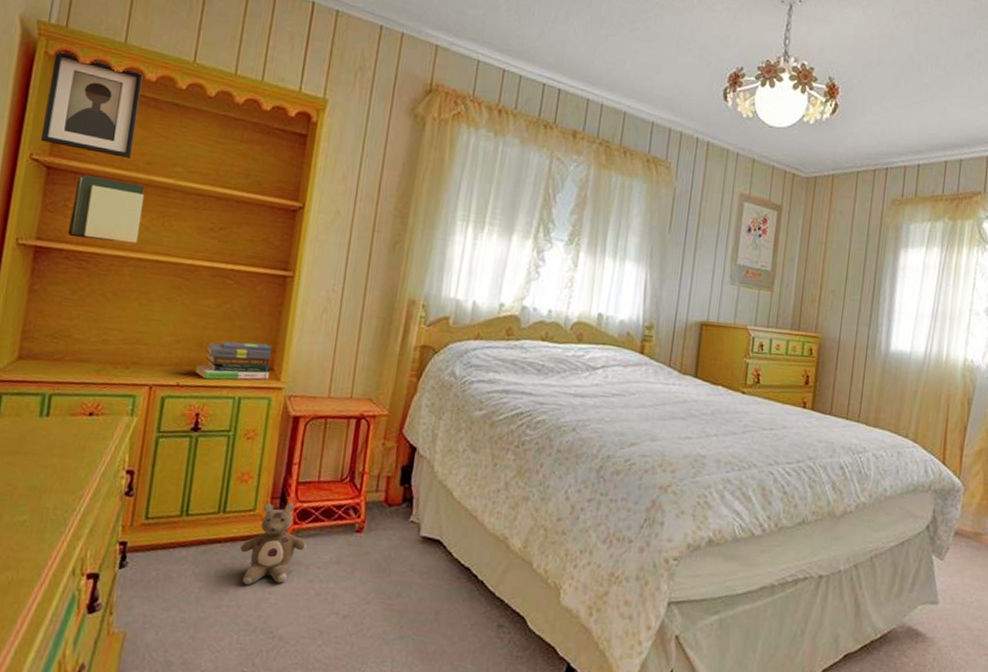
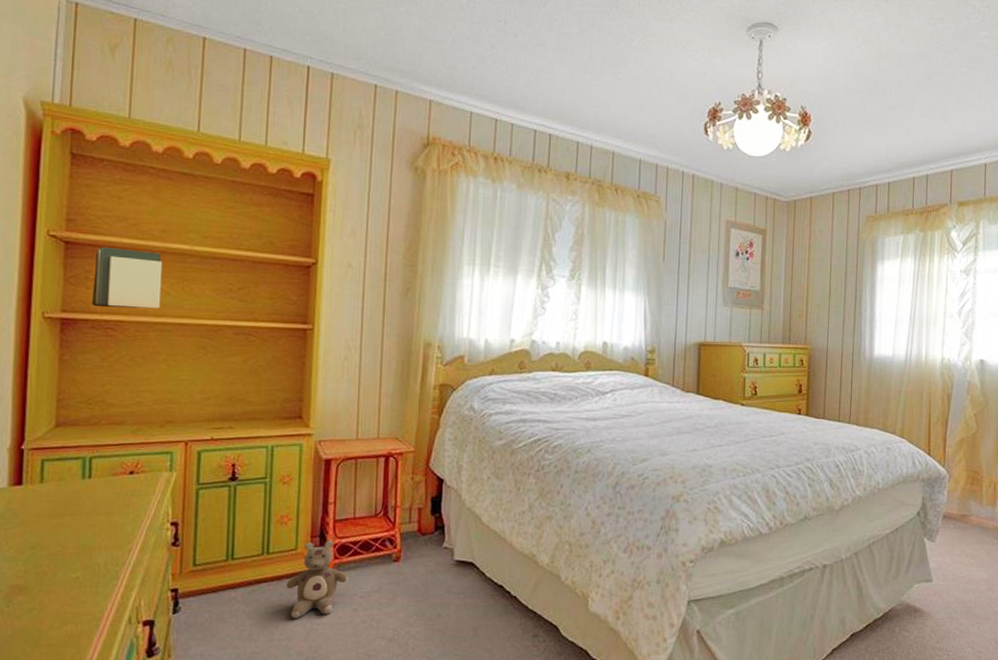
picture frame: present [40,50,143,158] -> none [55,129,150,228]
books: present [195,341,273,380] -> none [227,393,300,432]

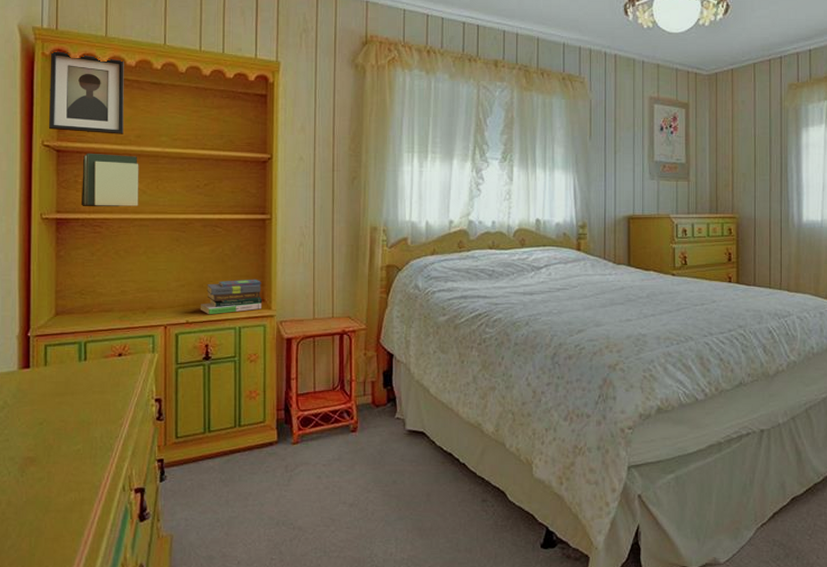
picture frame: none [55,129,150,228] -> present [48,50,124,134]
books: none [227,393,300,432] -> present [200,279,263,315]
stuffed bear: present [286,540,349,619] -> none [257,413,312,486]

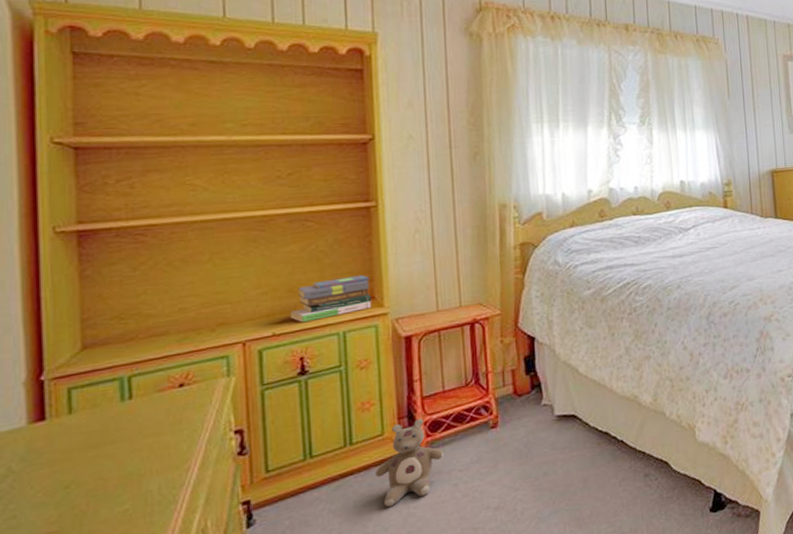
picture frame: present [48,50,124,134] -> none [58,27,172,125]
books: present [82,153,139,207] -> none [113,147,198,213]
stuffed bear: none [257,413,312,486] -> present [375,418,445,507]

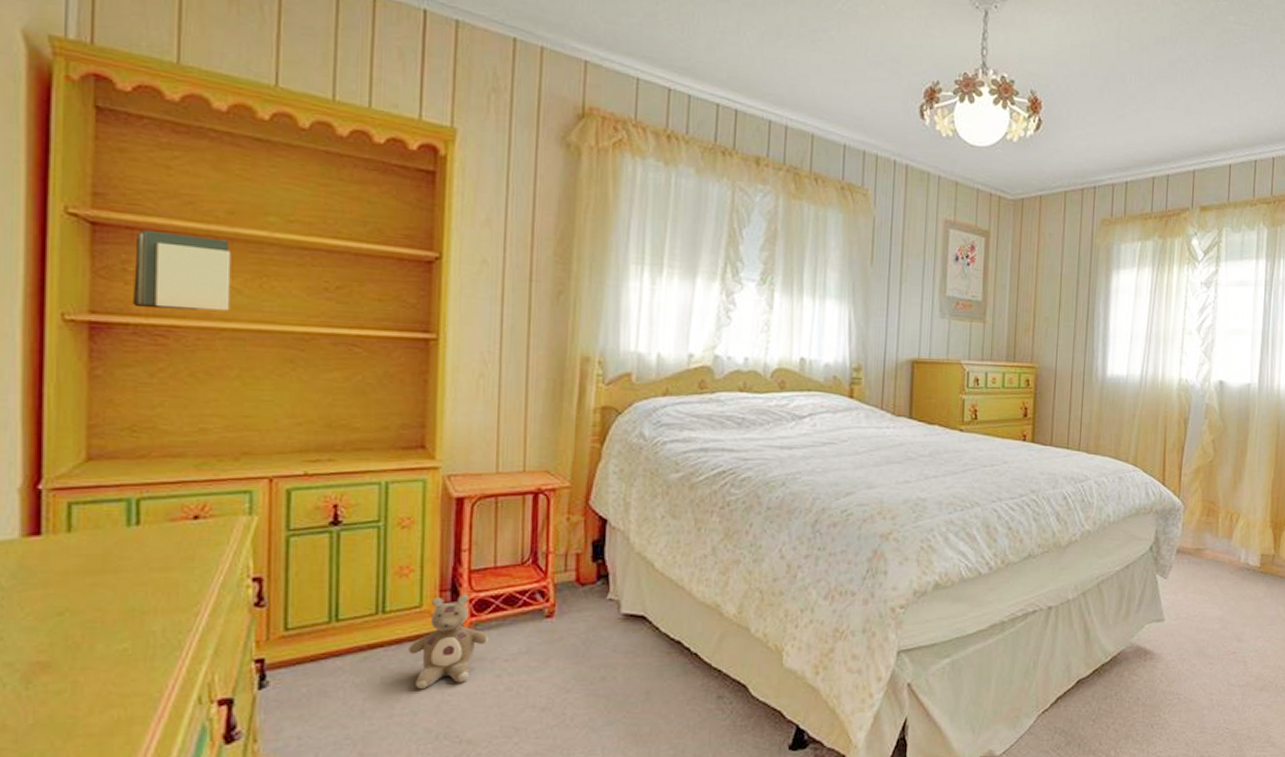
books: none [113,147,198,213] -> present [133,229,231,311]
books: present [289,274,372,323] -> none [325,418,422,465]

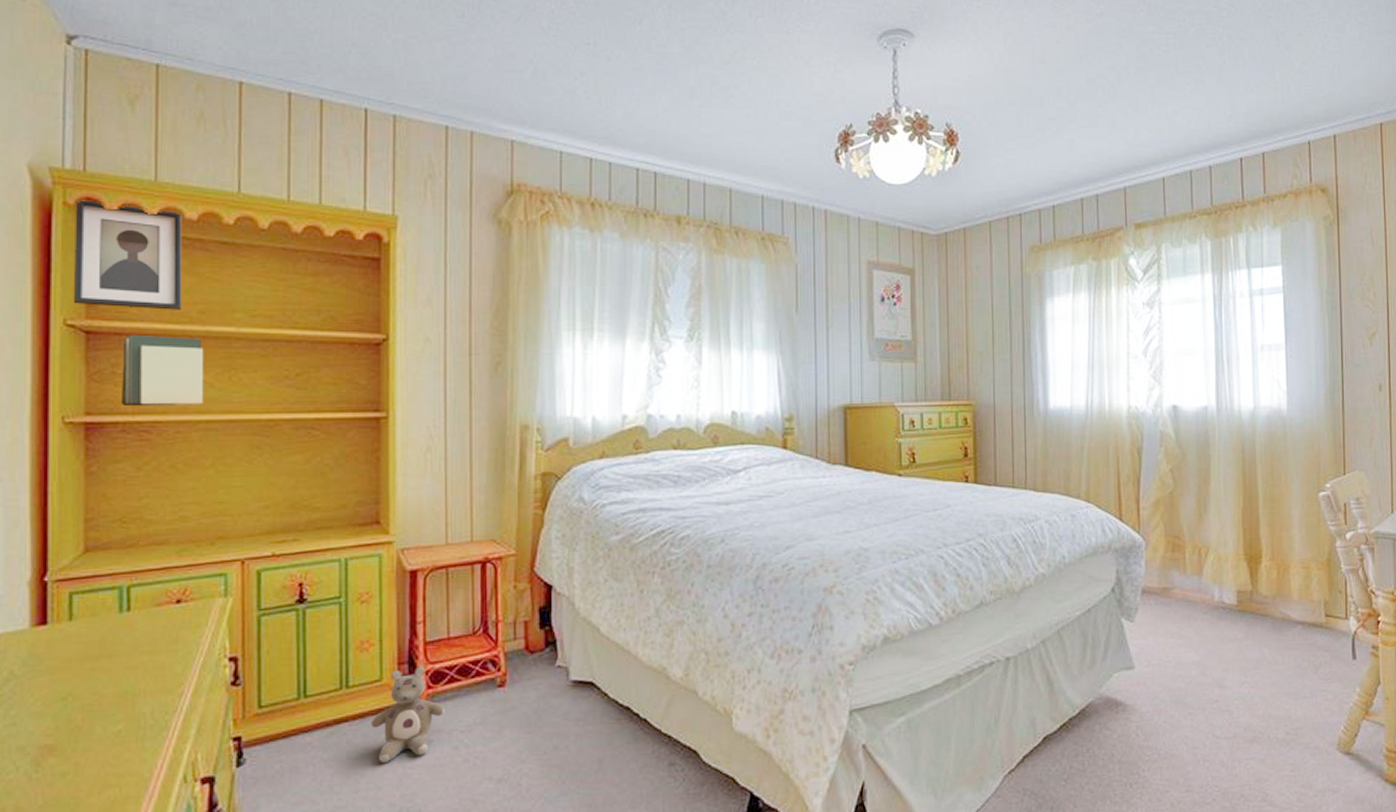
picture frame: none [76,73,209,208] -> present [73,198,182,310]

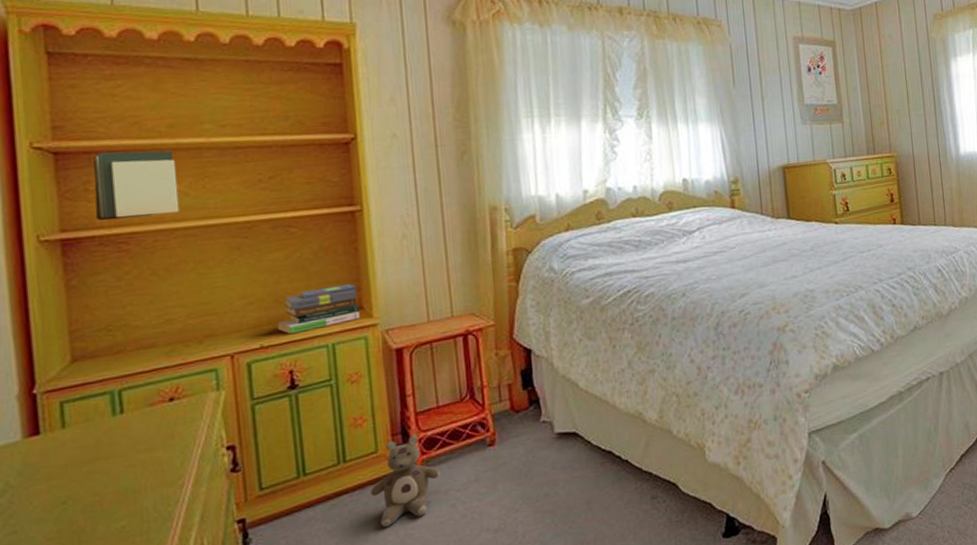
picture frame: present [73,198,182,310] -> none [31,26,149,128]
books: none [290,495,377,544] -> present [276,283,361,335]

